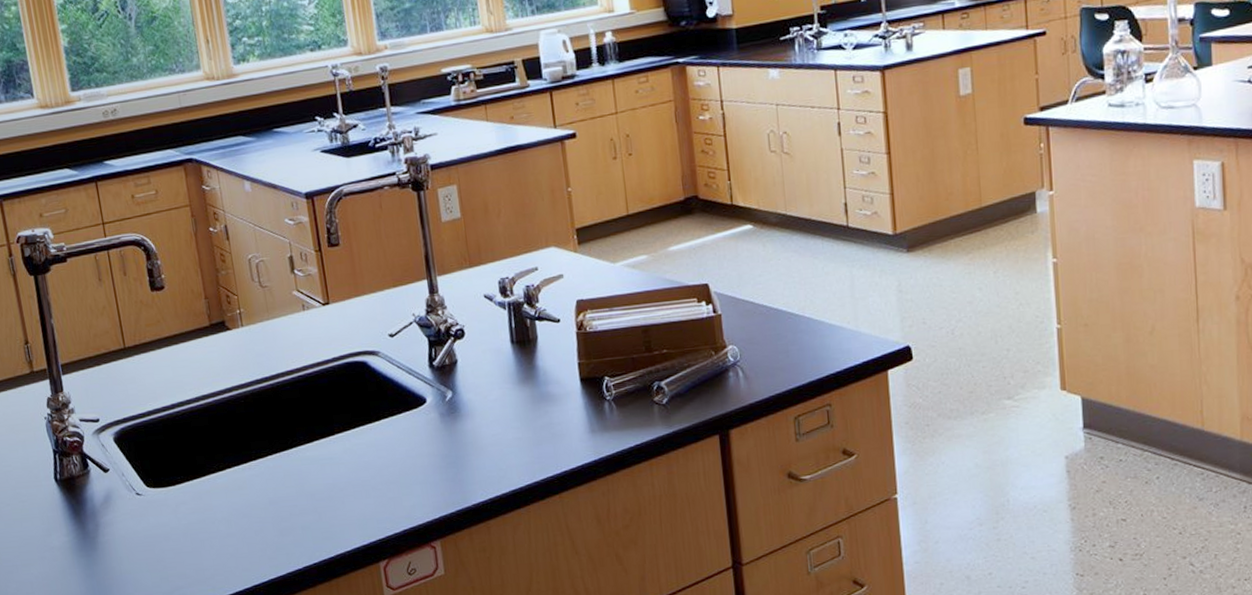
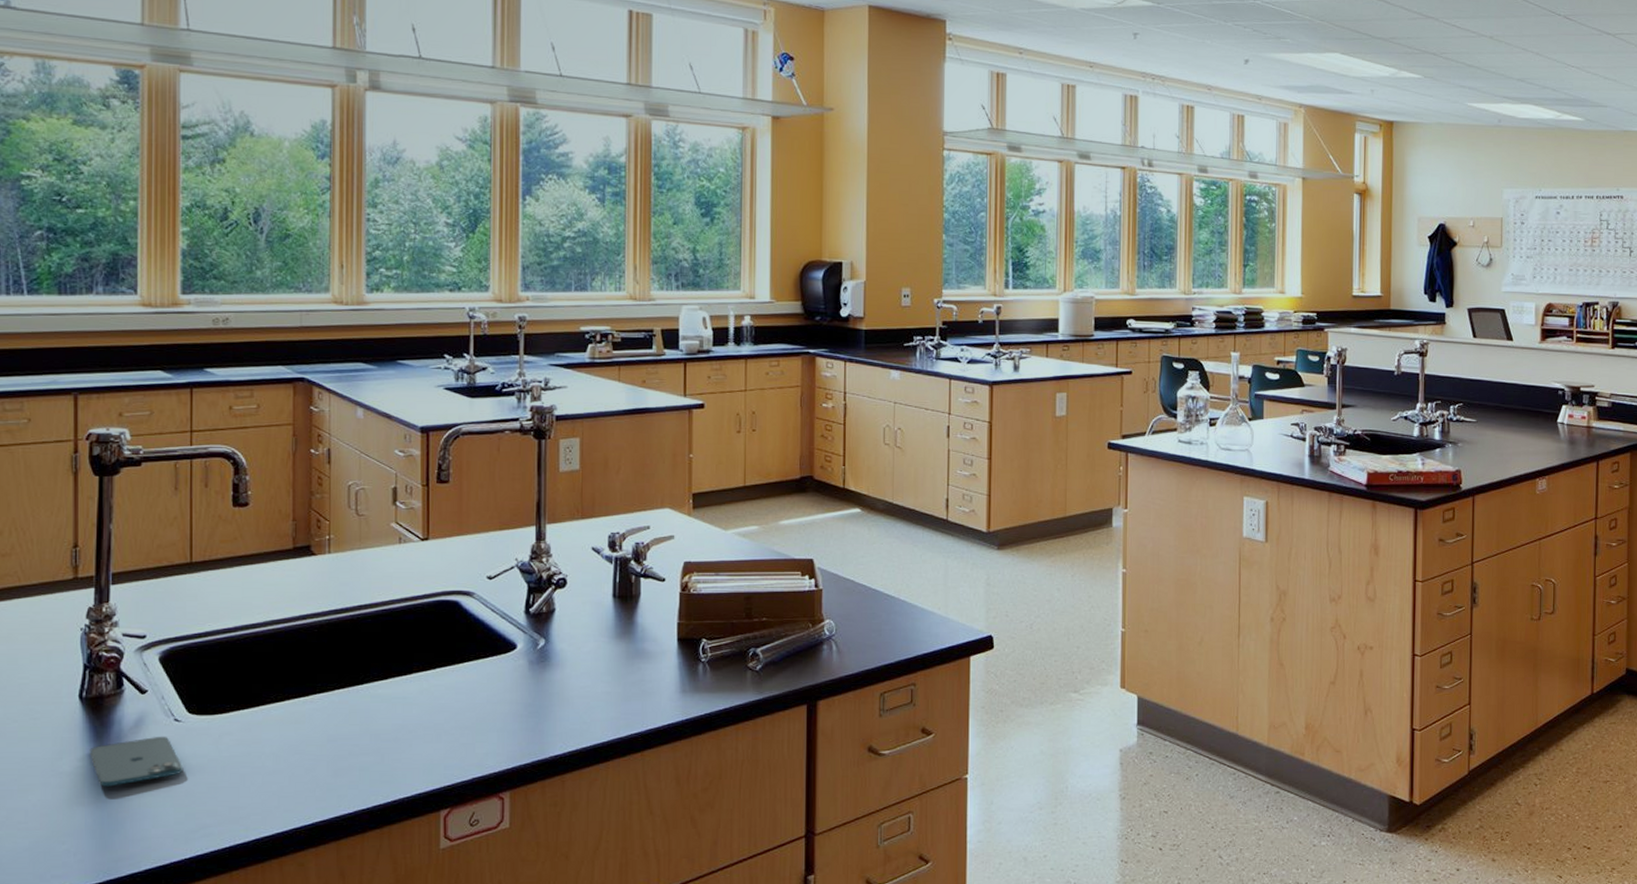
smartphone: none [71,509,152,558] -> present [89,736,184,787]

